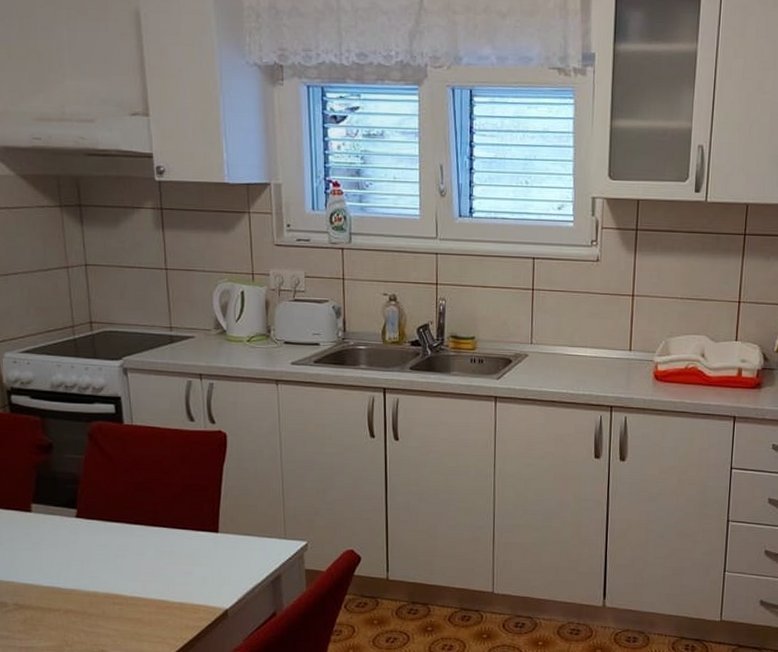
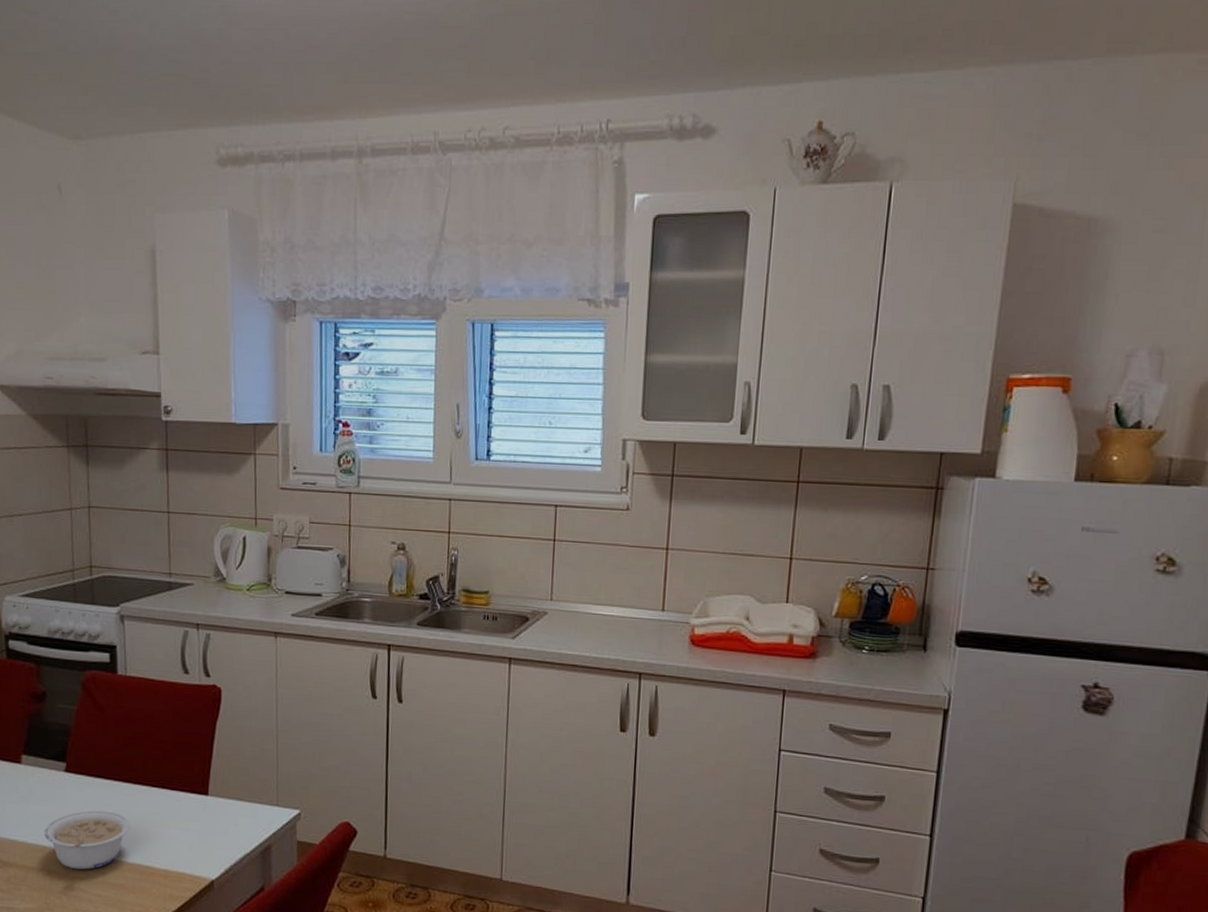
legume: none [59,552,144,607] -> present [44,810,130,870]

